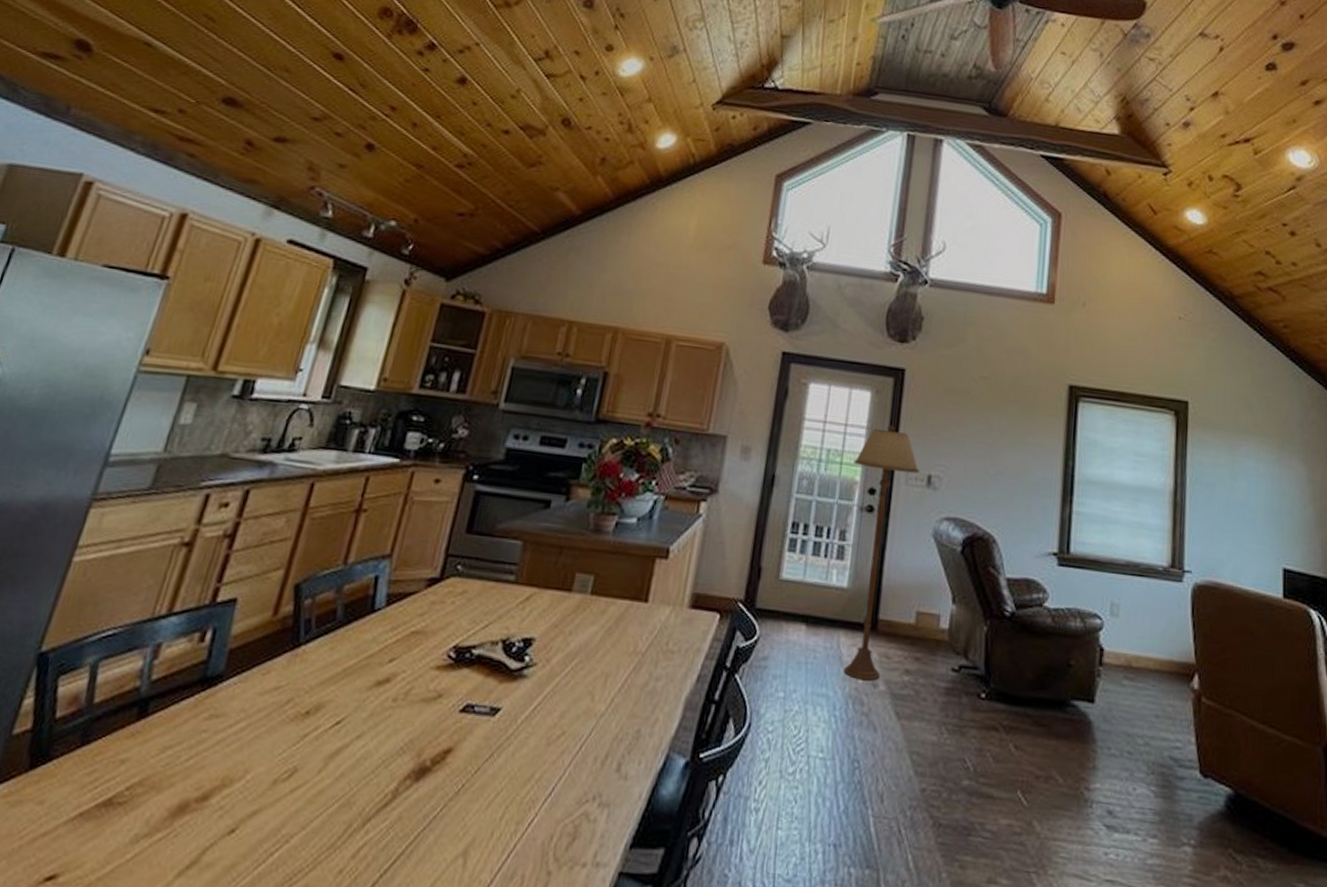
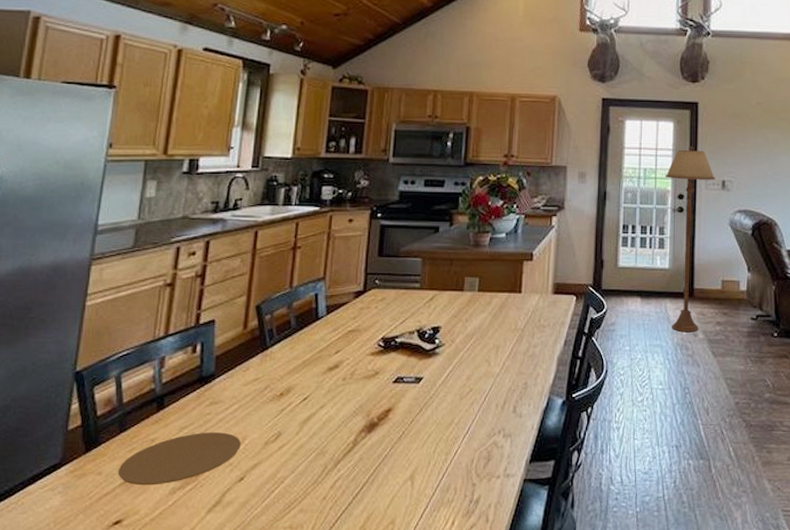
plate: none [65,757,241,828] -> present [118,432,241,486]

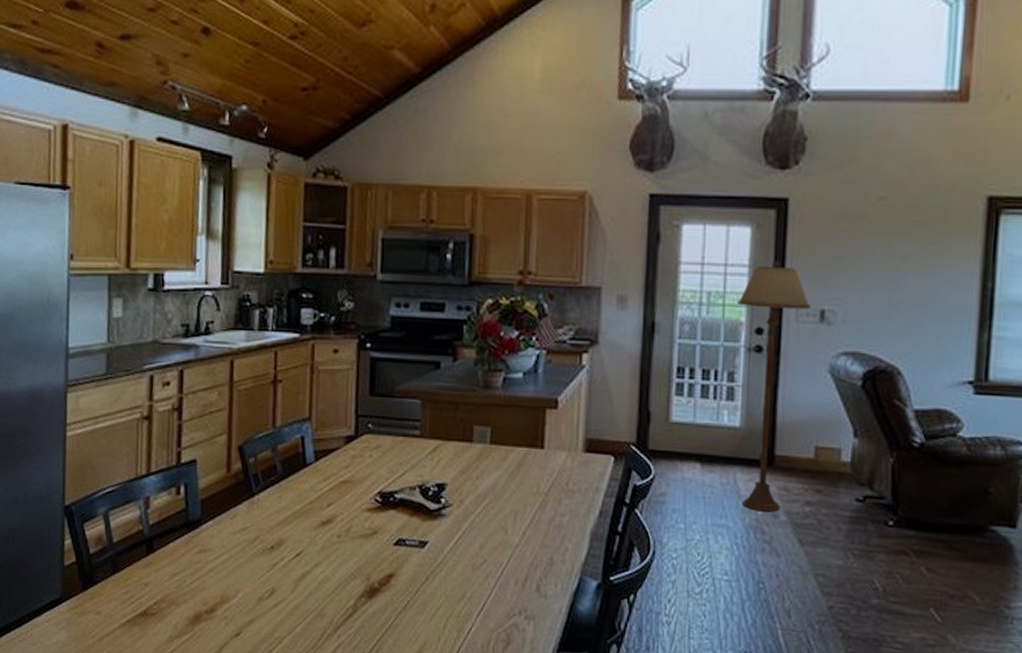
plate: present [118,432,241,486] -> none [115,581,234,631]

